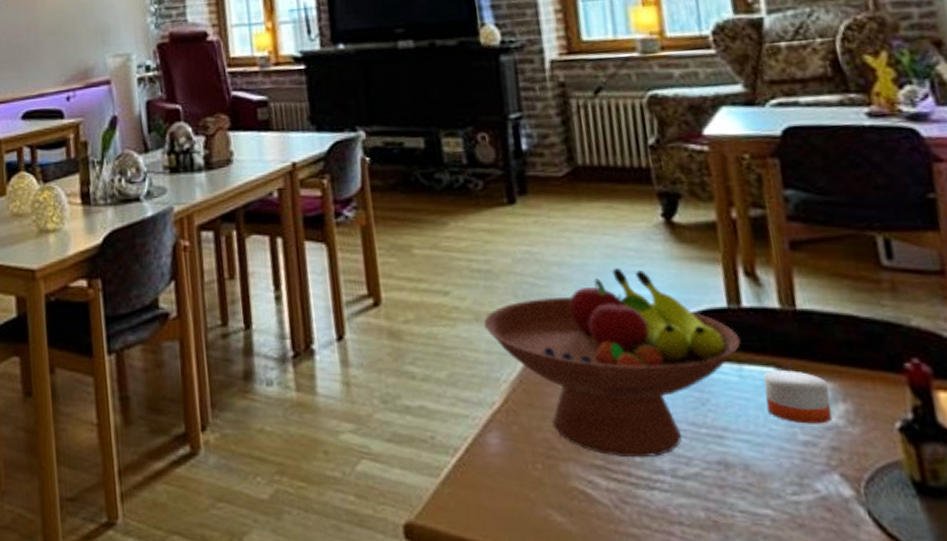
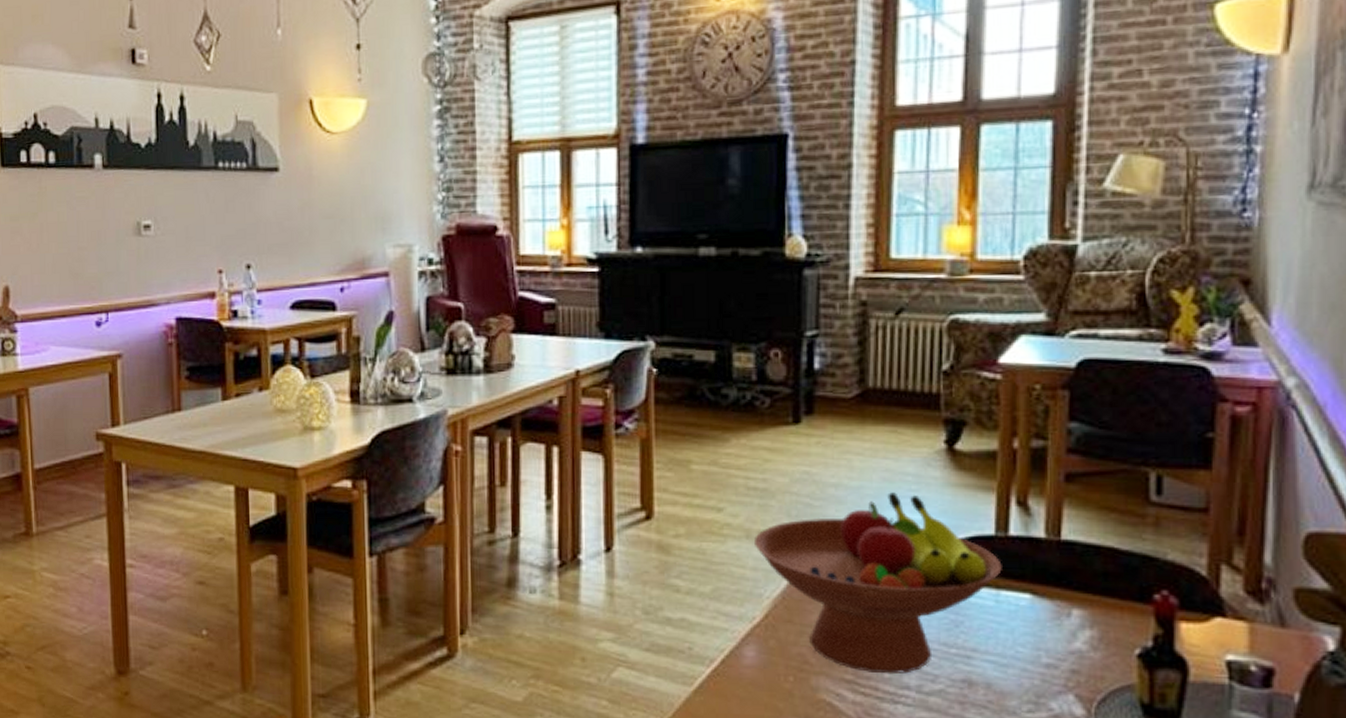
candle: present [762,367,832,424] -> none [1017,594,1079,648]

